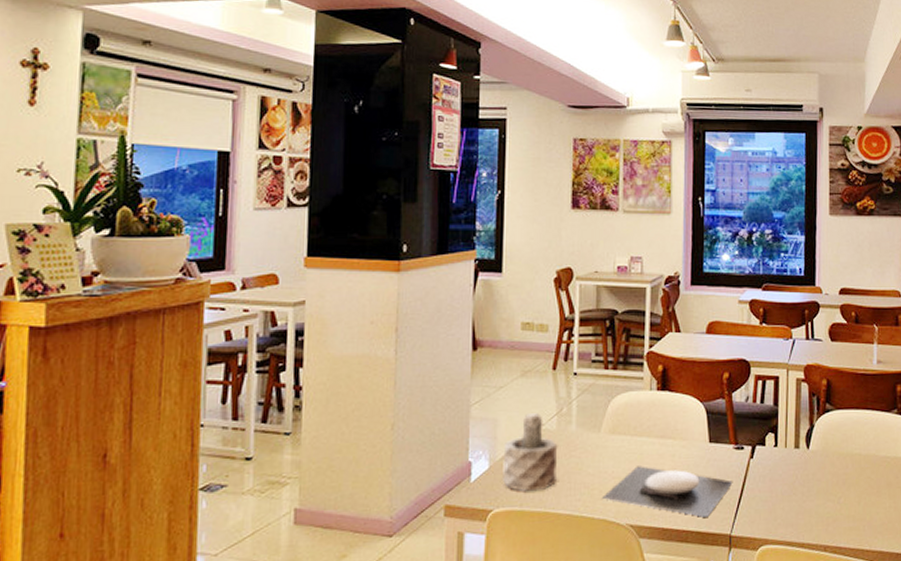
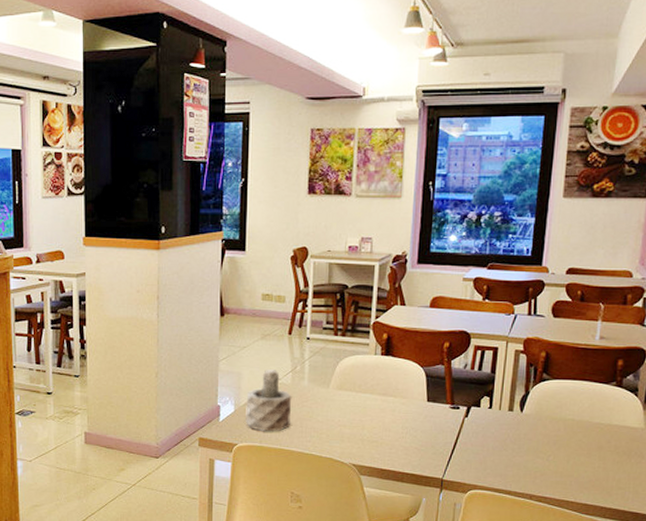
plate: present [602,466,733,517] -> none [329,417,448,463]

